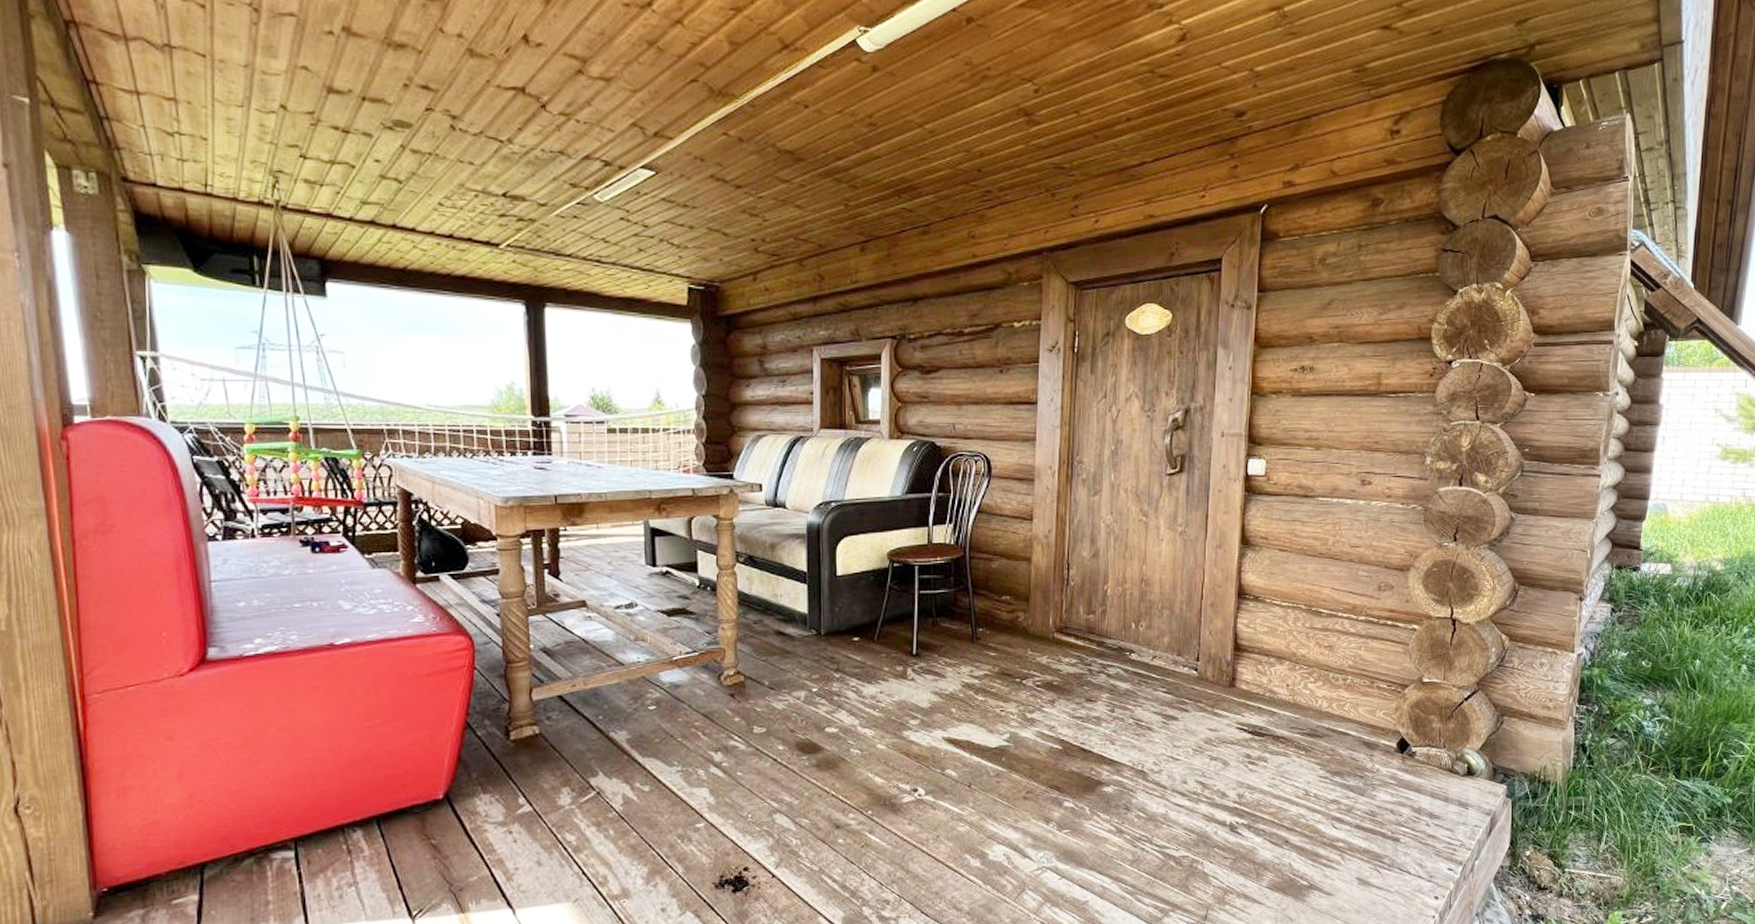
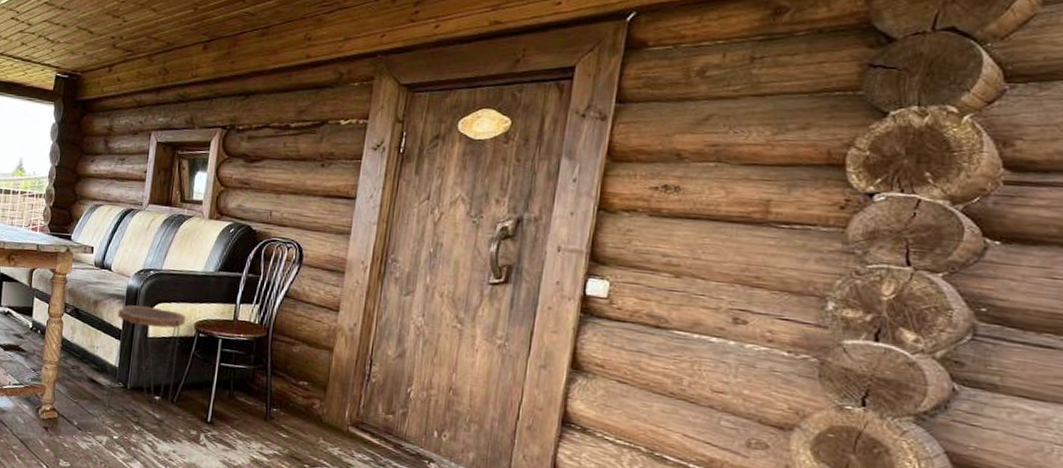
side table: none [799,541,877,664] -> present [105,305,186,422]

